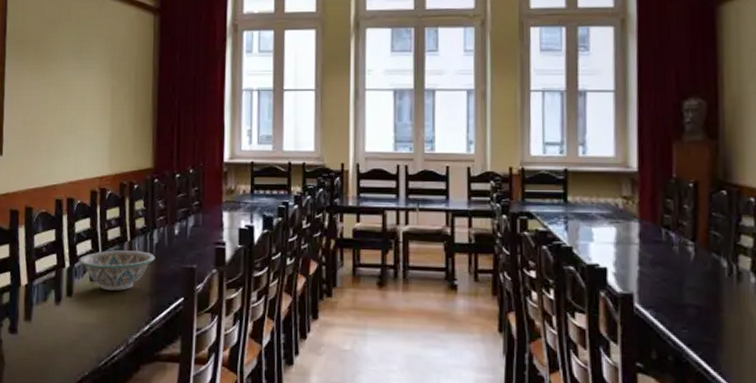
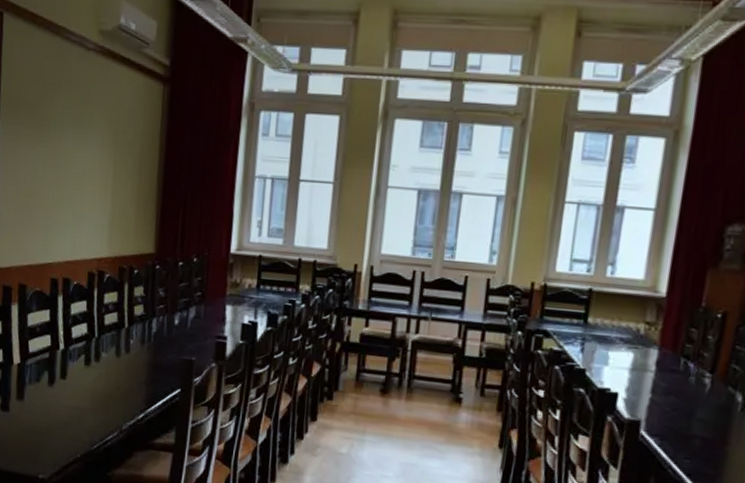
decorative bowl: present [78,250,155,291] -> none [73,336,153,377]

